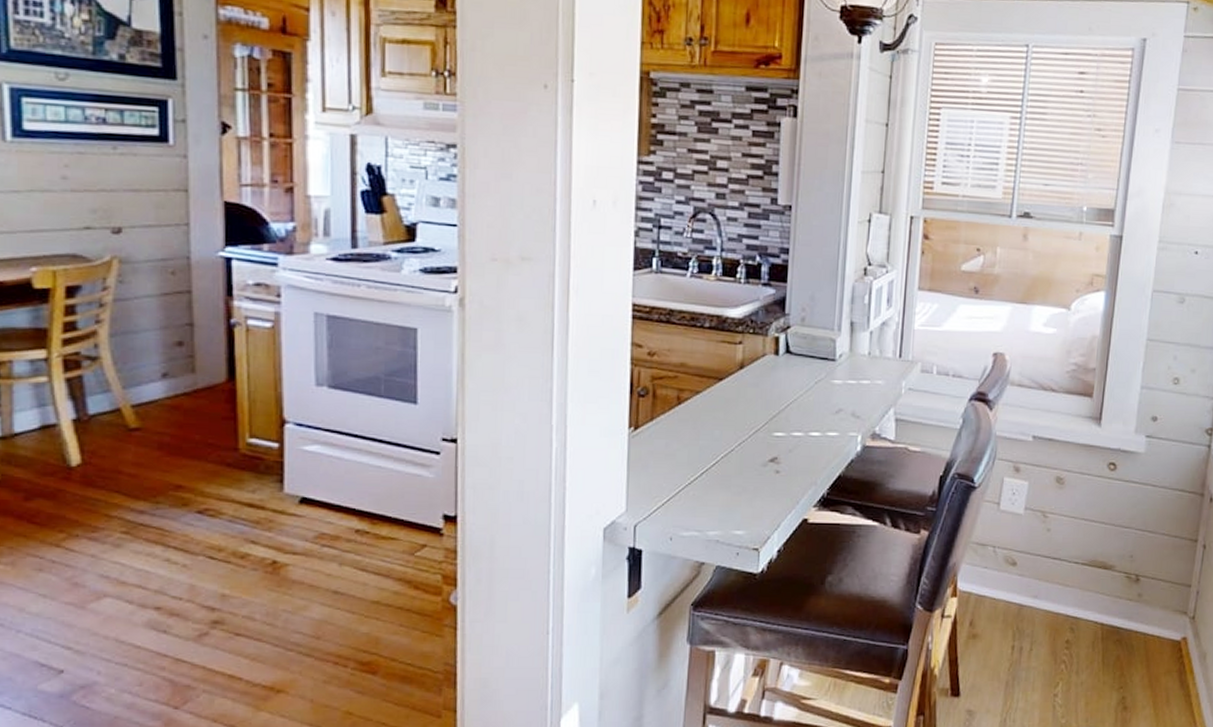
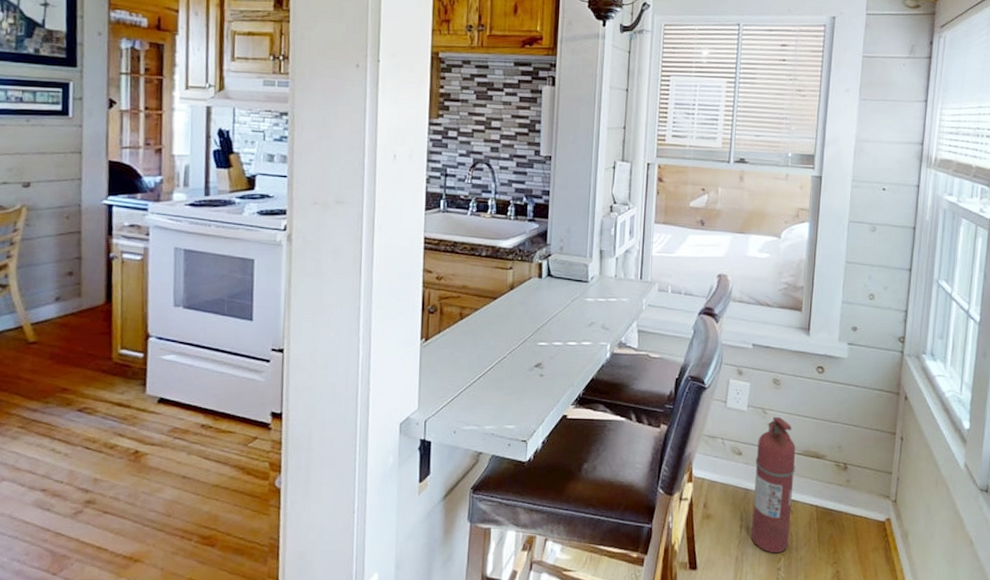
fire extinguisher: none [1024,521,1080,678] -> present [751,417,796,554]

